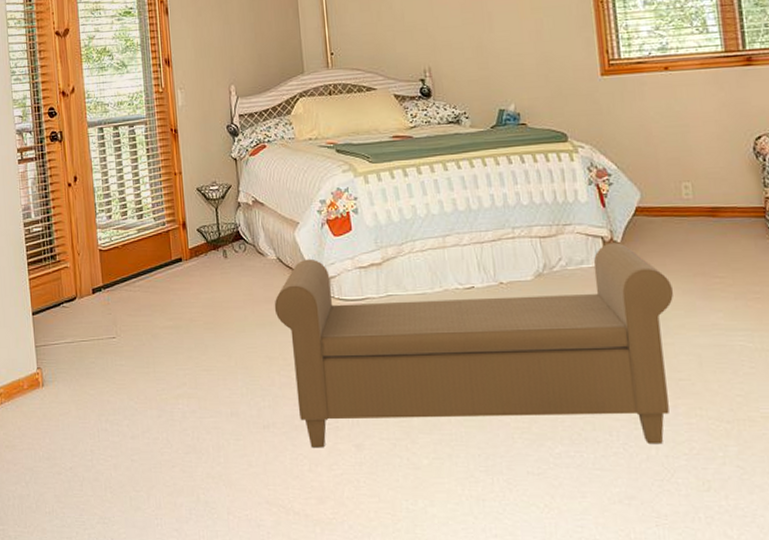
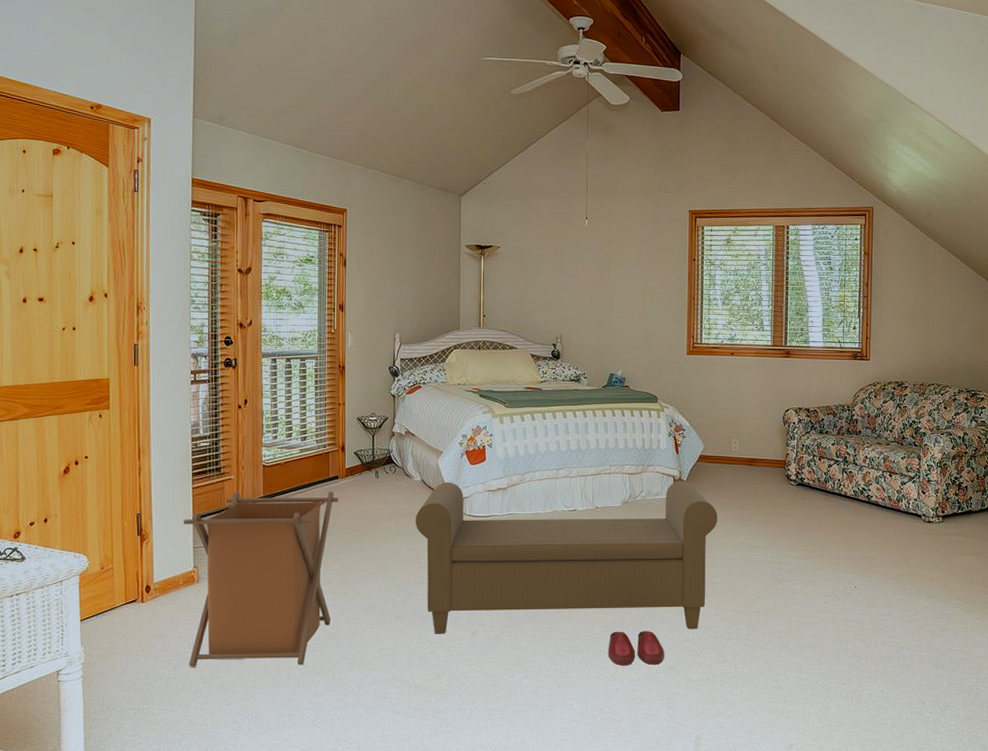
laundry basket: none [23,277,189,484] -> present [184,492,339,667]
slippers: none [537,446,619,492] -> present [608,631,664,665]

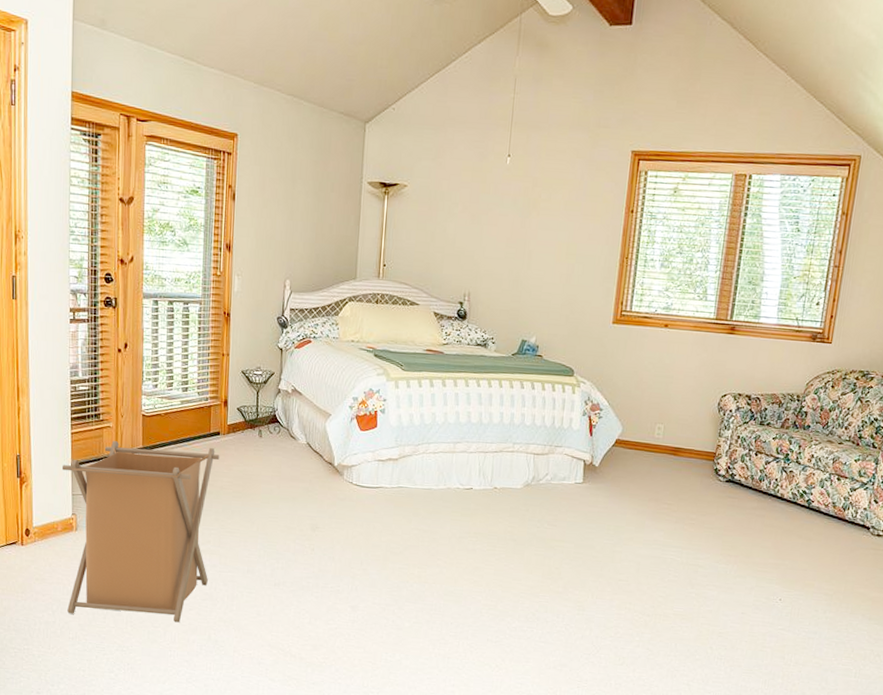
ottoman: present [415,480,717,634] -> none [298,447,630,627]
slippers: present [608,631,664,665] -> none [495,621,557,660]

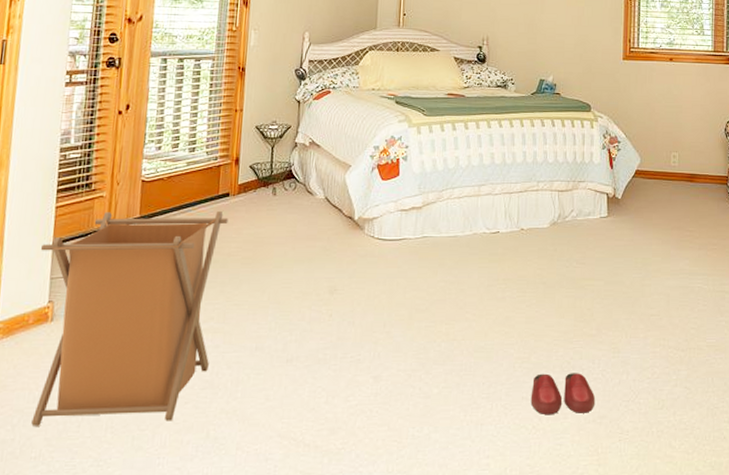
slippers: none [495,621,557,660] -> present [530,373,595,414]

